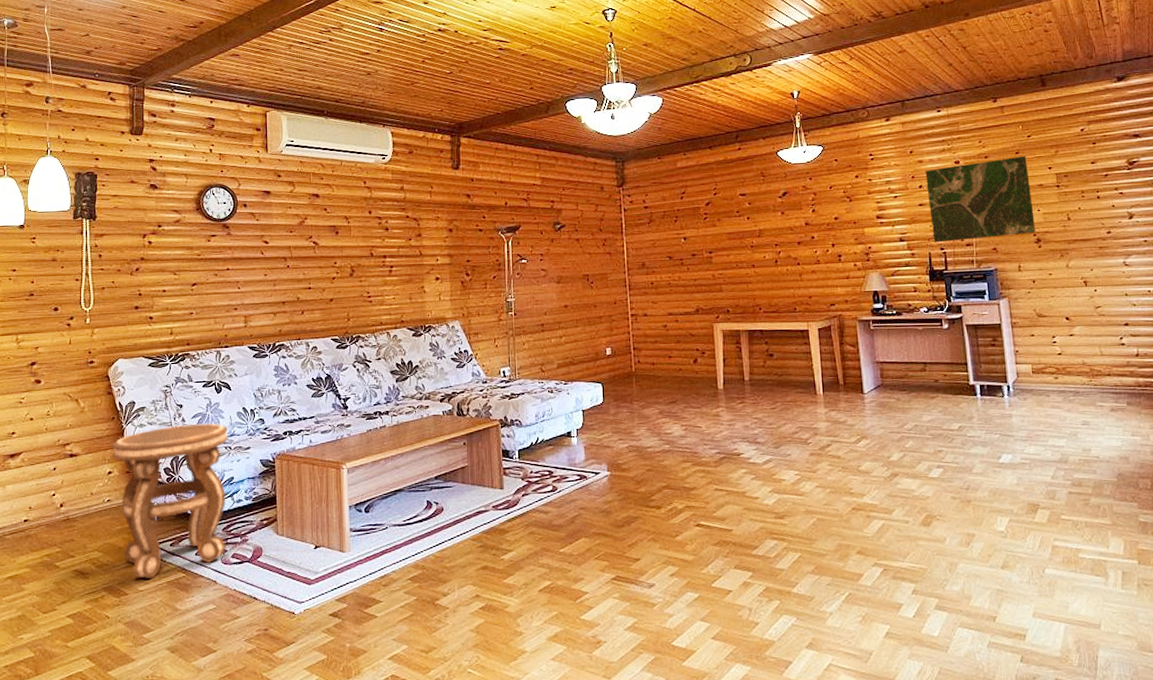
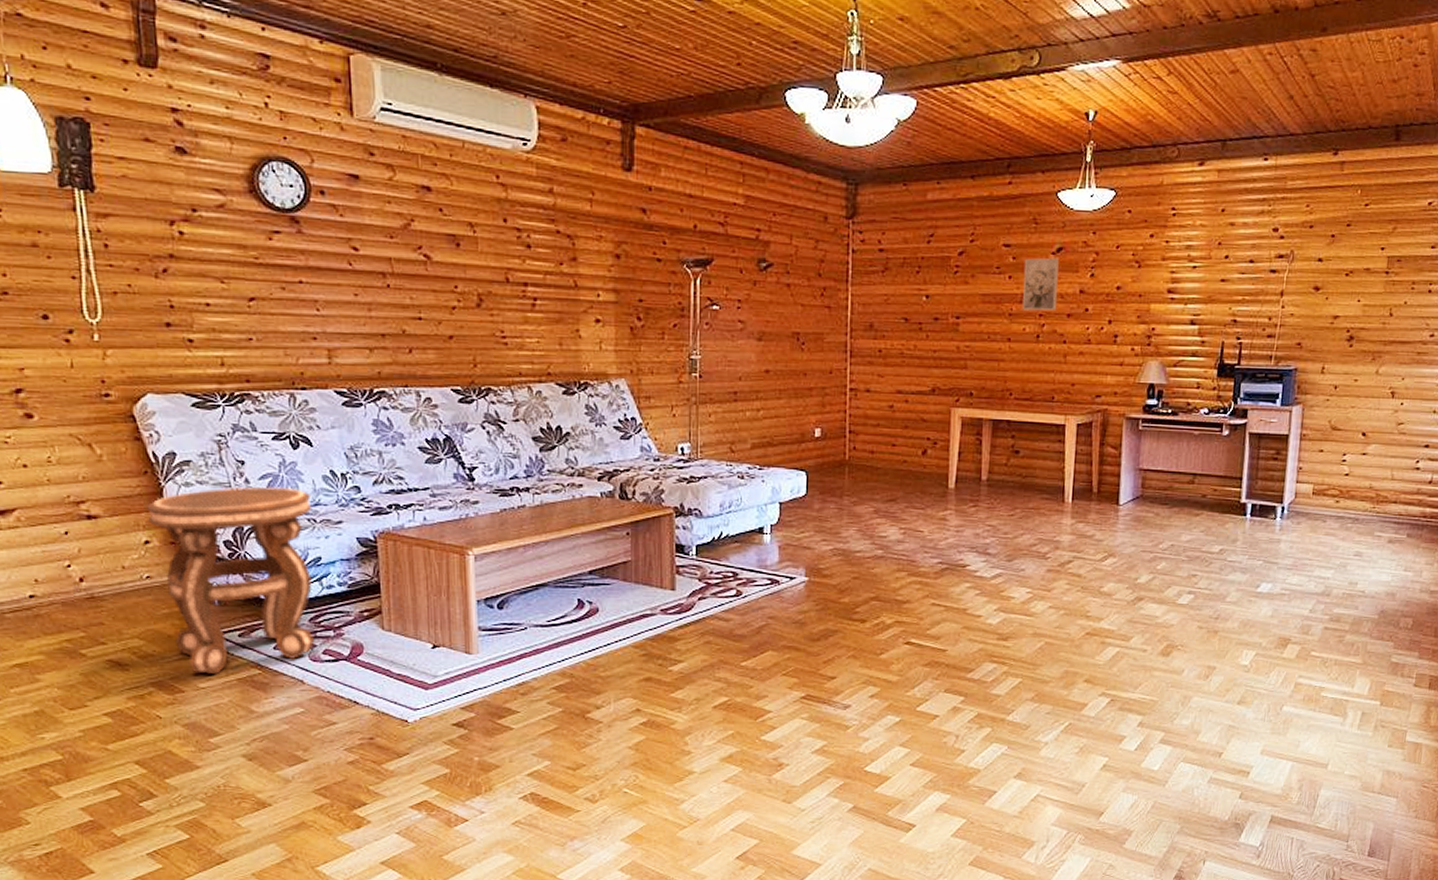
wall art: none [758,200,789,242] -> present [1023,257,1059,312]
map: present [925,156,1036,243] -> none [1230,229,1358,330]

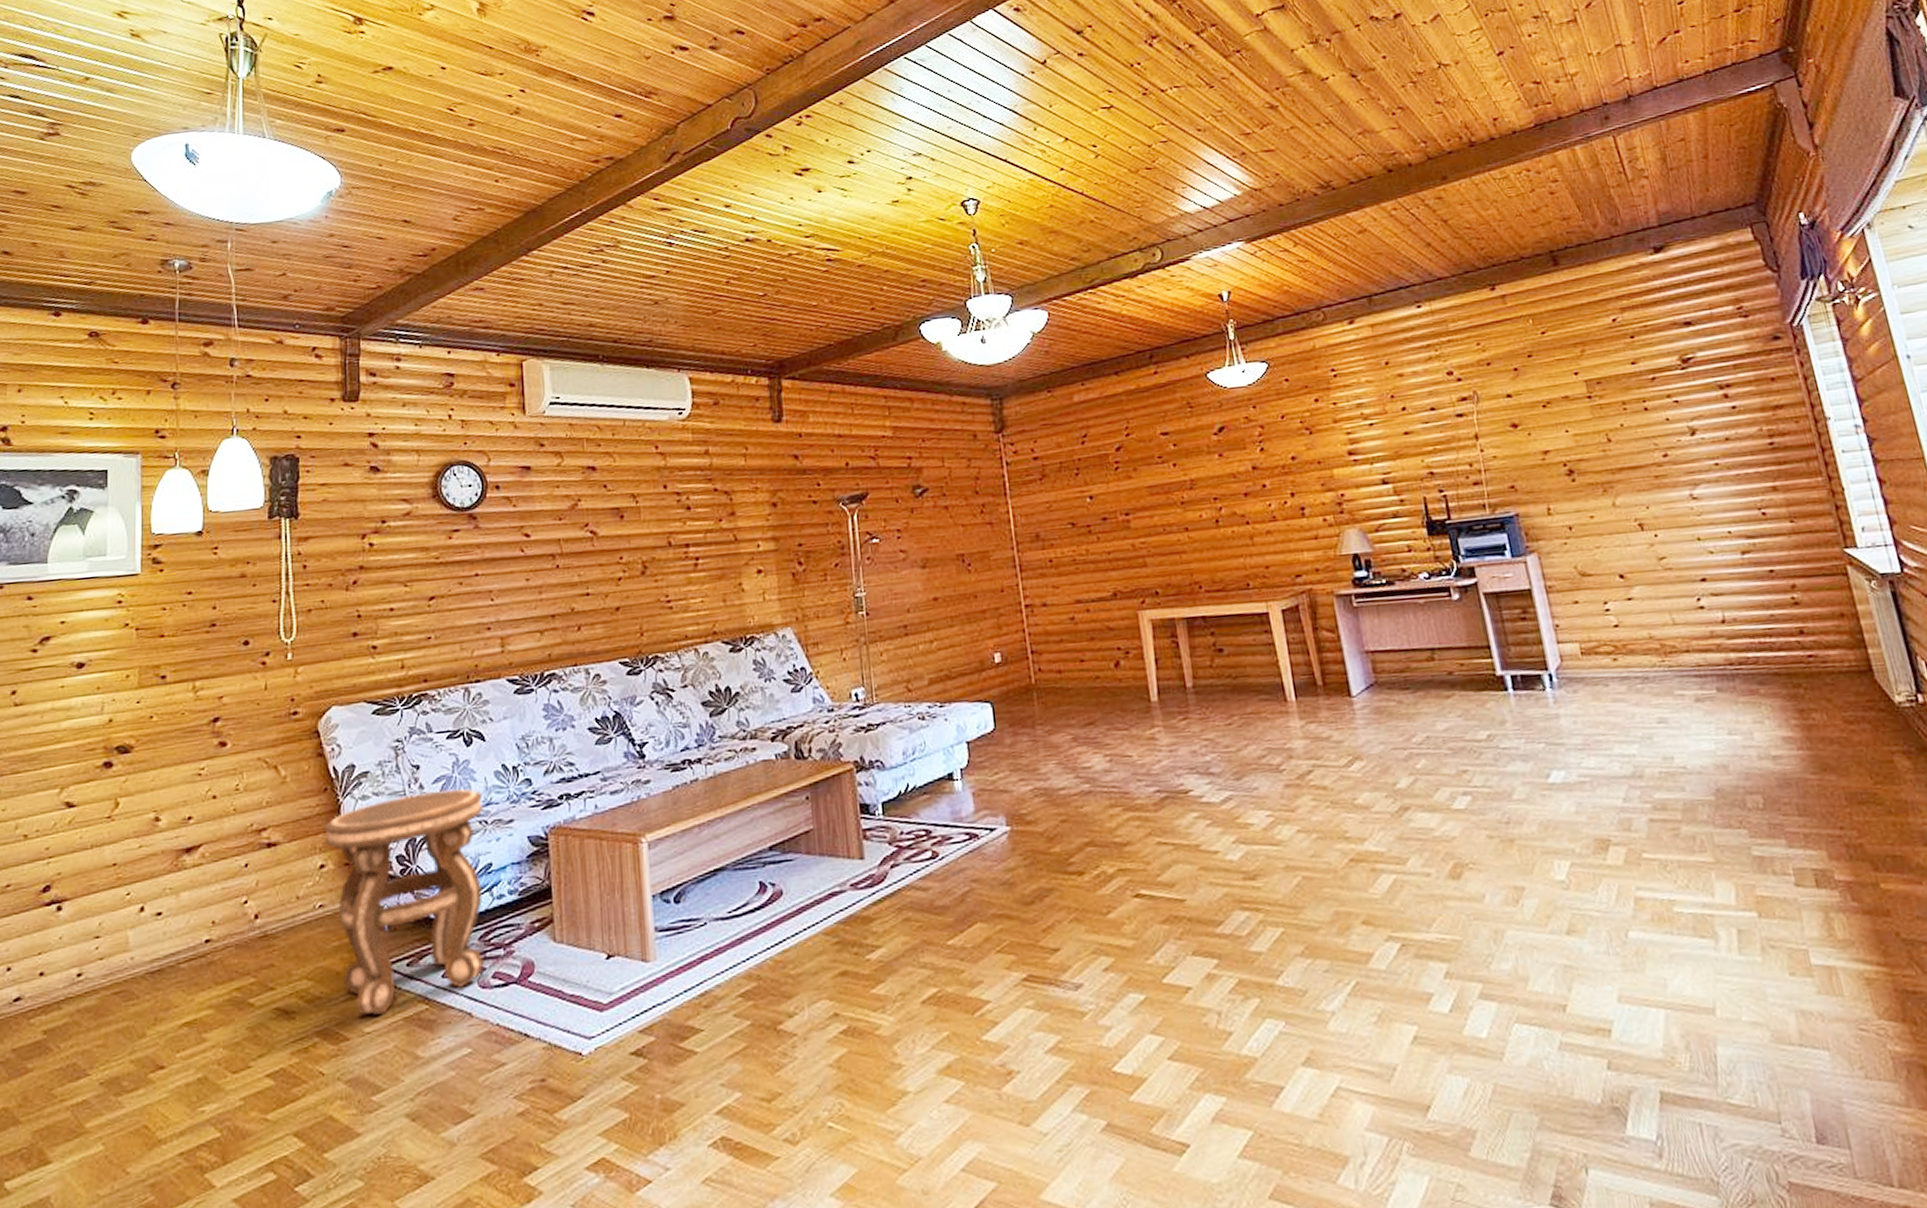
wall art: present [1023,257,1059,312] -> none [1186,438,1232,497]

